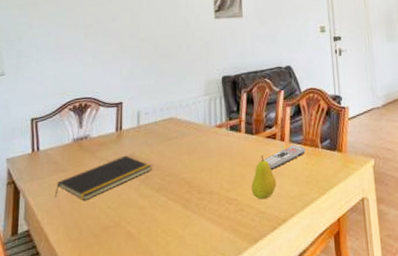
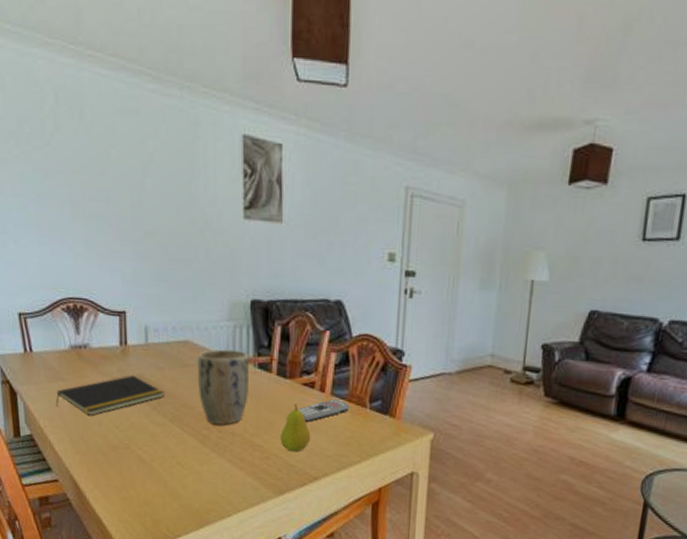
plant pot: none [180,118,223,187] -> present [197,349,249,425]

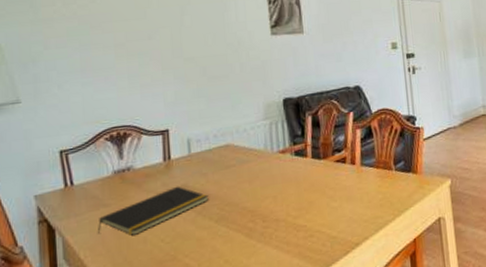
plant pot: present [197,349,249,425] -> none [238,143,288,216]
fruit: present [280,403,311,452] -> none [321,179,349,225]
remote control: present [297,399,350,422] -> none [333,168,378,194]

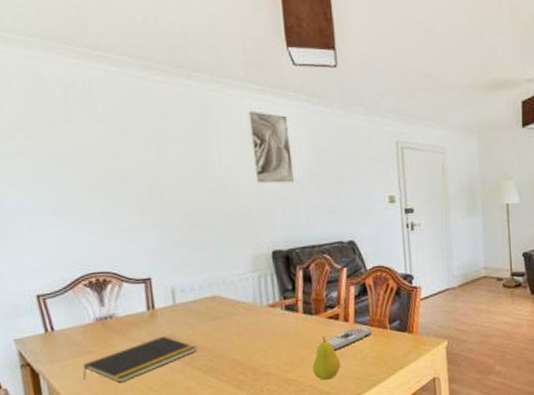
fruit: none [321,179,349,225] -> present [312,336,341,380]
remote control: none [333,168,378,194] -> present [325,326,373,351]

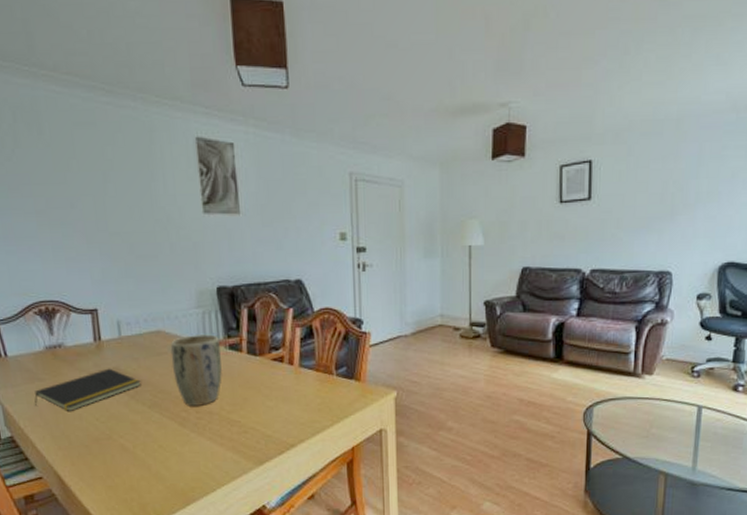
plant pot: none [226,297,279,369] -> present [170,334,222,406]
fruit: present [312,336,341,380] -> none [255,378,285,424]
remote control: present [325,326,373,351] -> none [269,370,318,394]

